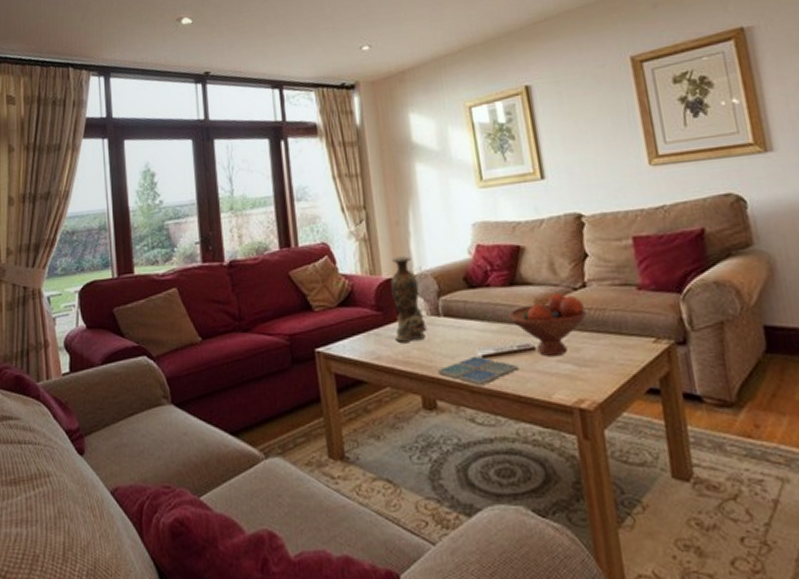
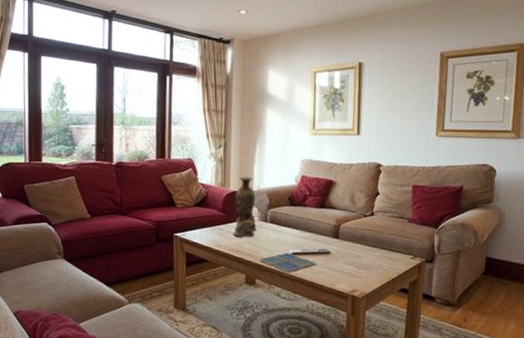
fruit bowl: present [508,293,587,356] -> none [316,217,370,259]

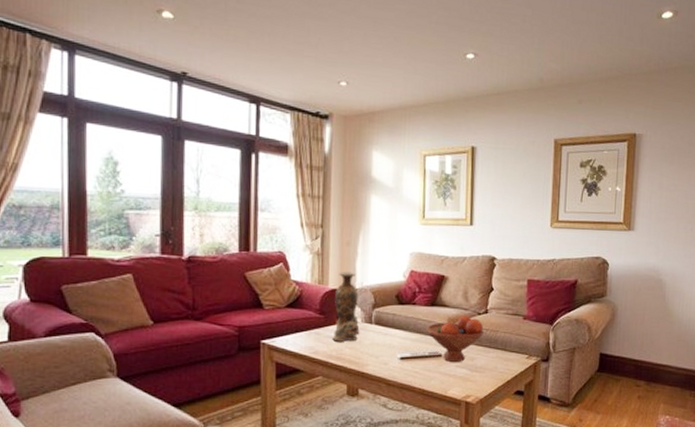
drink coaster: present [259,252,317,272] -> none [362,357,427,379]
fruit bowl: none [316,217,370,259] -> present [426,315,484,362]

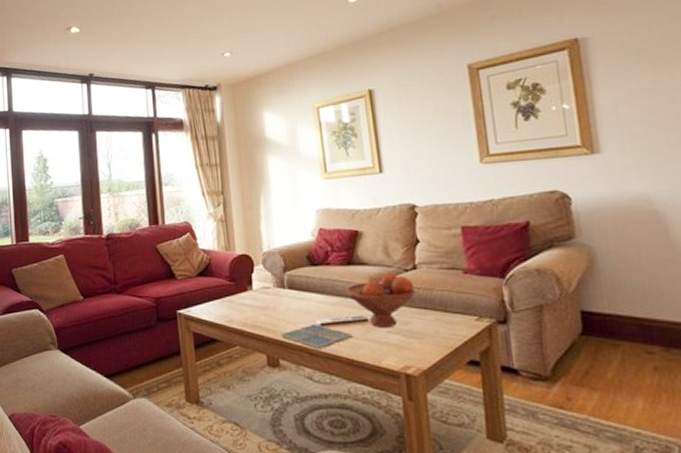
vase with dog figurine: present [332,272,360,342] -> none [243,236,273,309]
drink coaster: none [362,357,427,379] -> present [280,323,353,348]

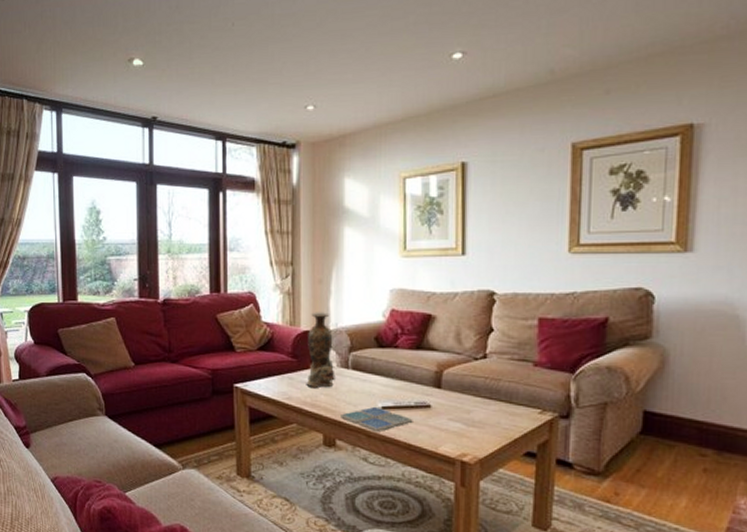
vase with dog figurine: none [243,236,273,309] -> present [306,312,335,388]
fruit bowl: present [345,273,416,327] -> none [411,360,482,415]

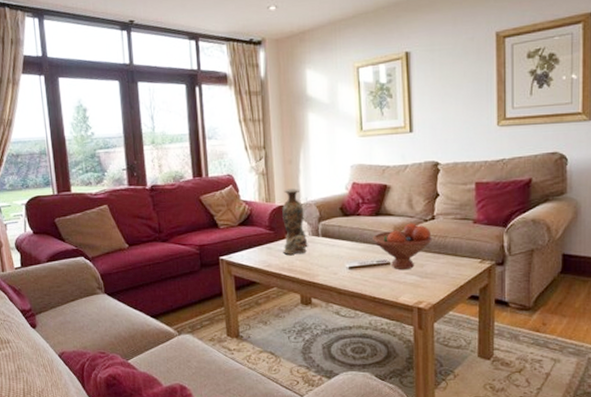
drink coaster: present [339,406,413,431] -> none [313,267,376,288]
fruit bowl: none [411,360,482,415] -> present [372,223,432,269]

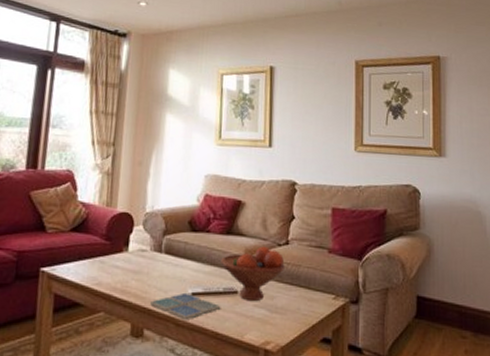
vase with dog figurine: present [282,188,308,255] -> none [117,193,149,272]
drink coaster: none [313,267,376,288] -> present [149,292,221,319]

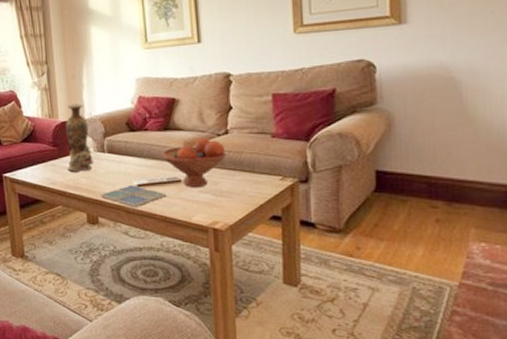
vase with dog figurine: none [117,193,149,272] -> present [66,103,93,172]

